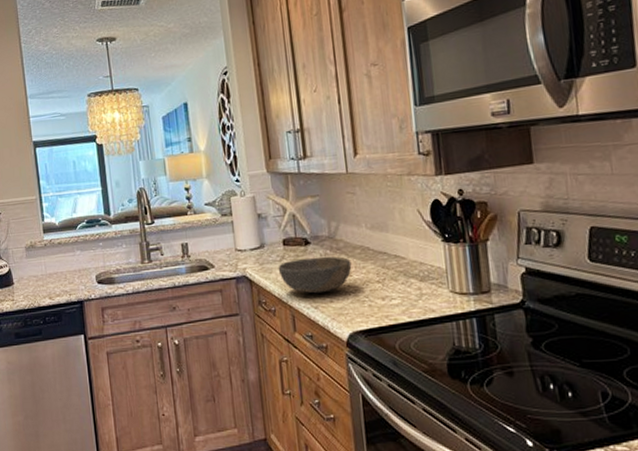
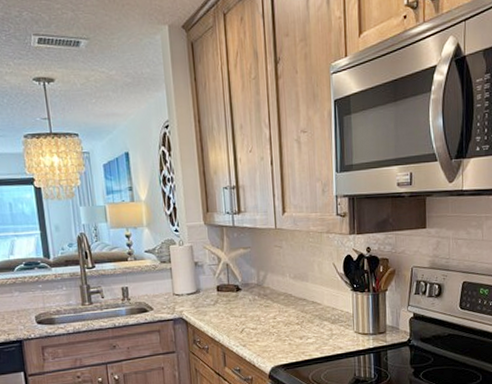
bowl: present [278,256,352,294] -> none [212,301,276,334]

